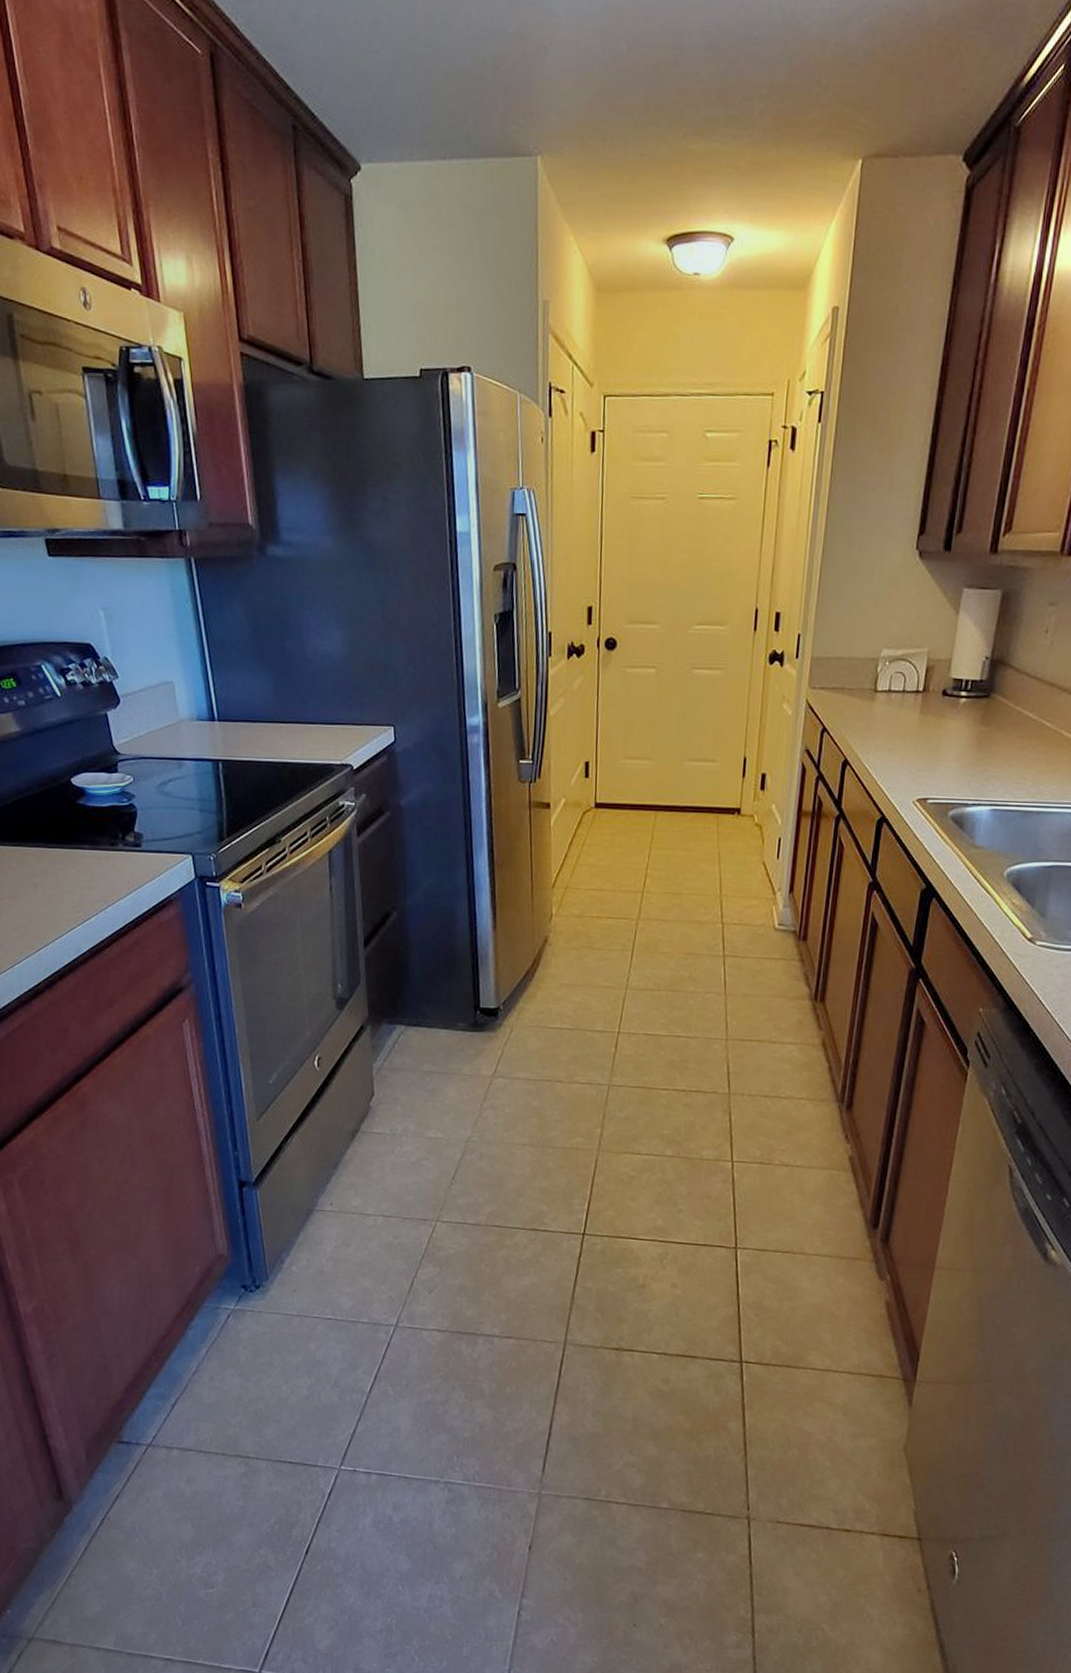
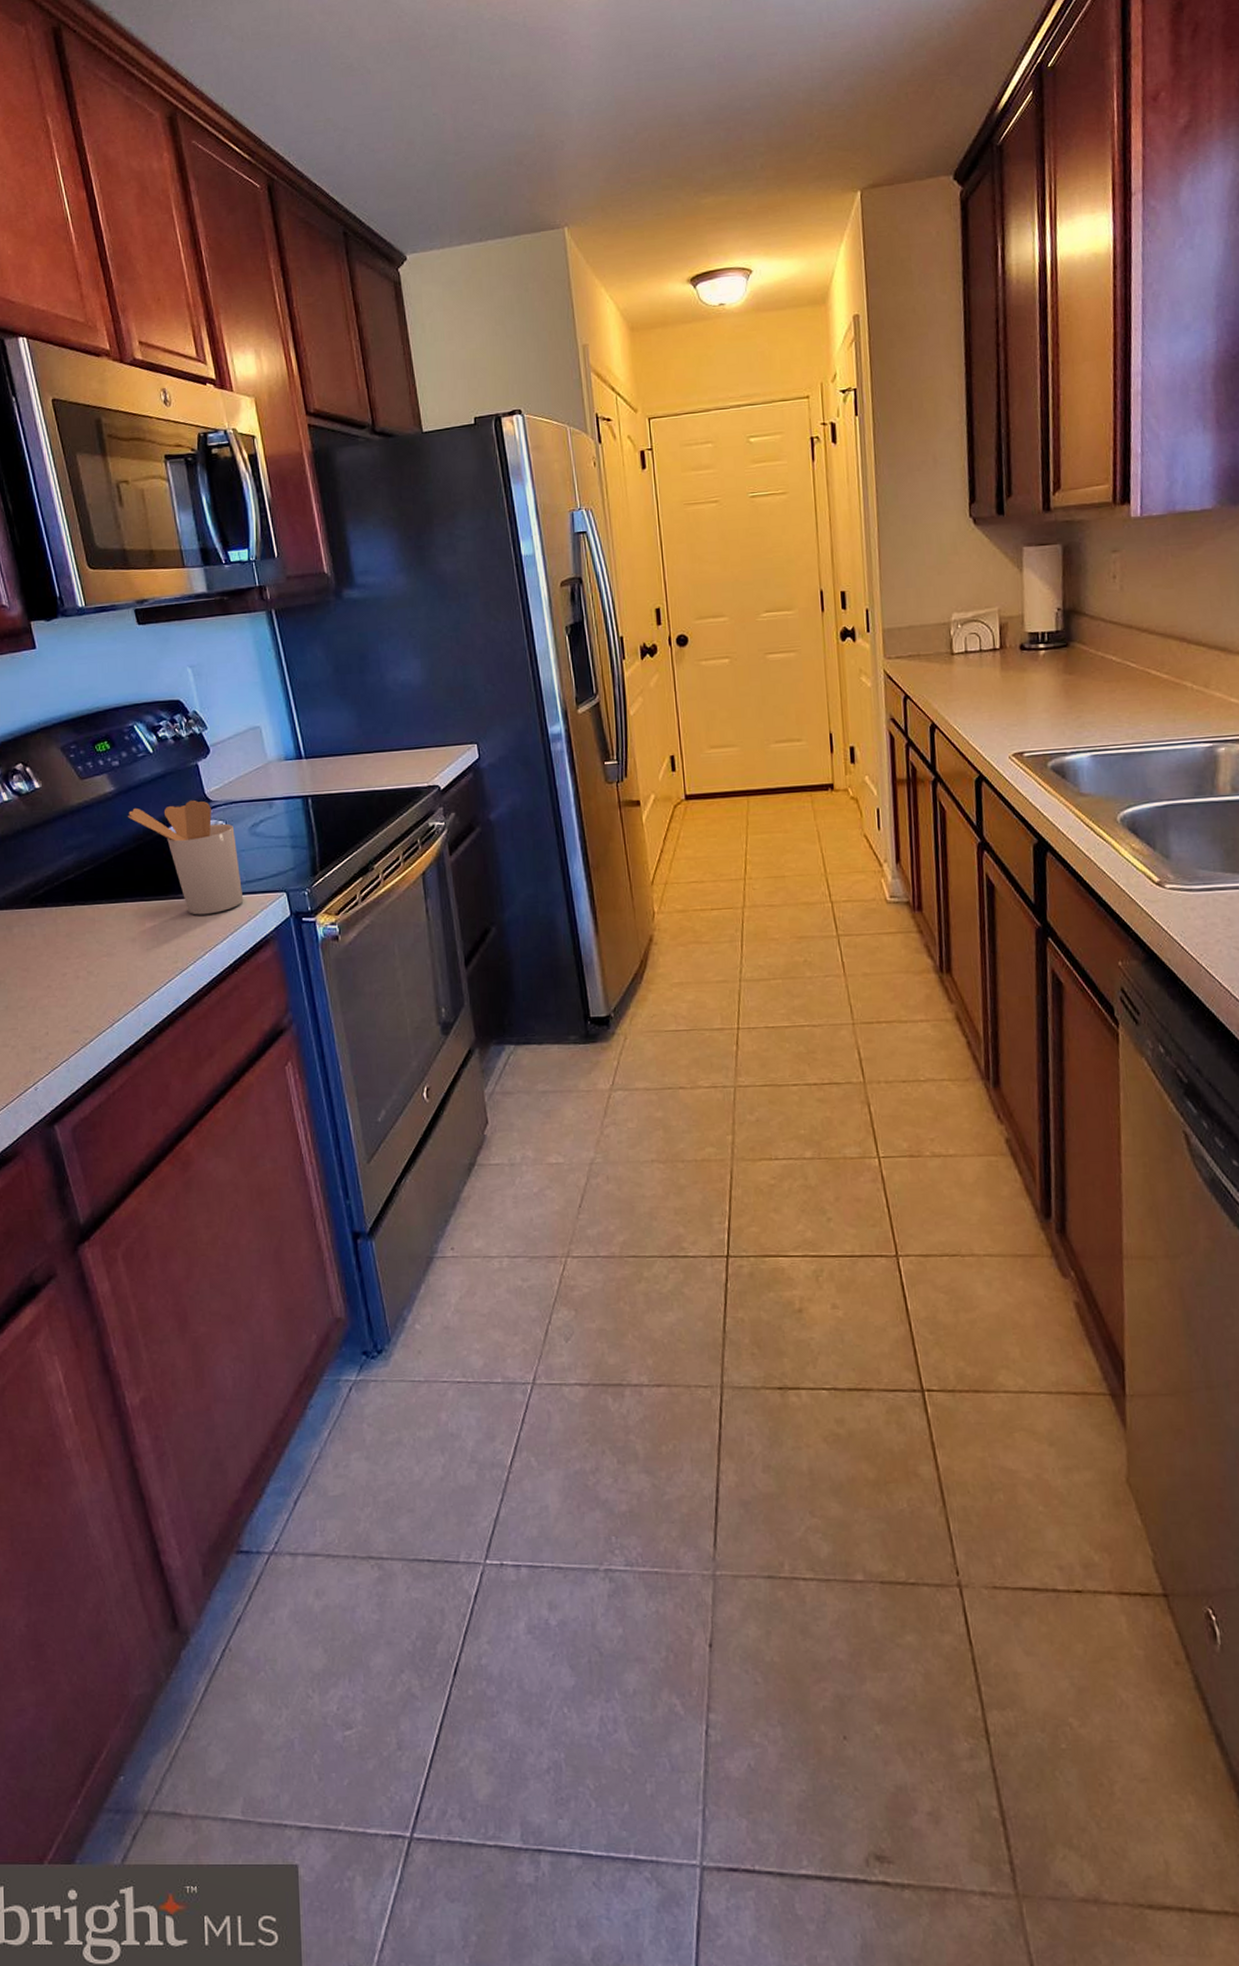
utensil holder: none [32,751,149,869] -> present [127,801,244,915]

